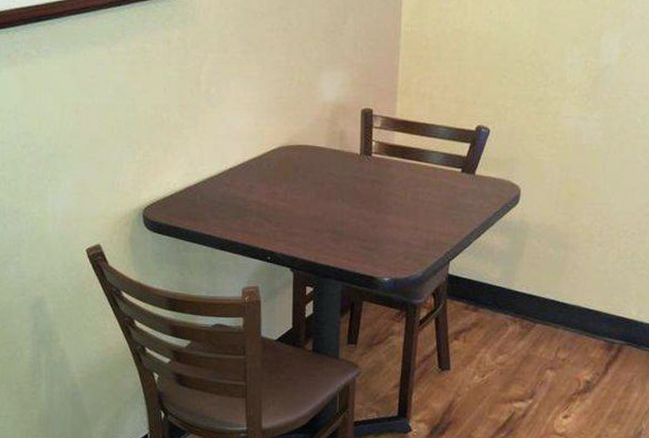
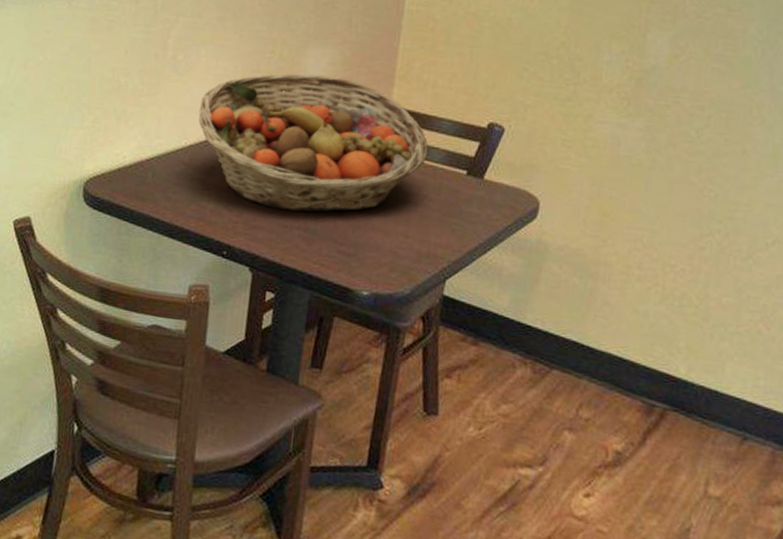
fruit basket: none [234,96,428,218] -> present [198,73,428,213]

